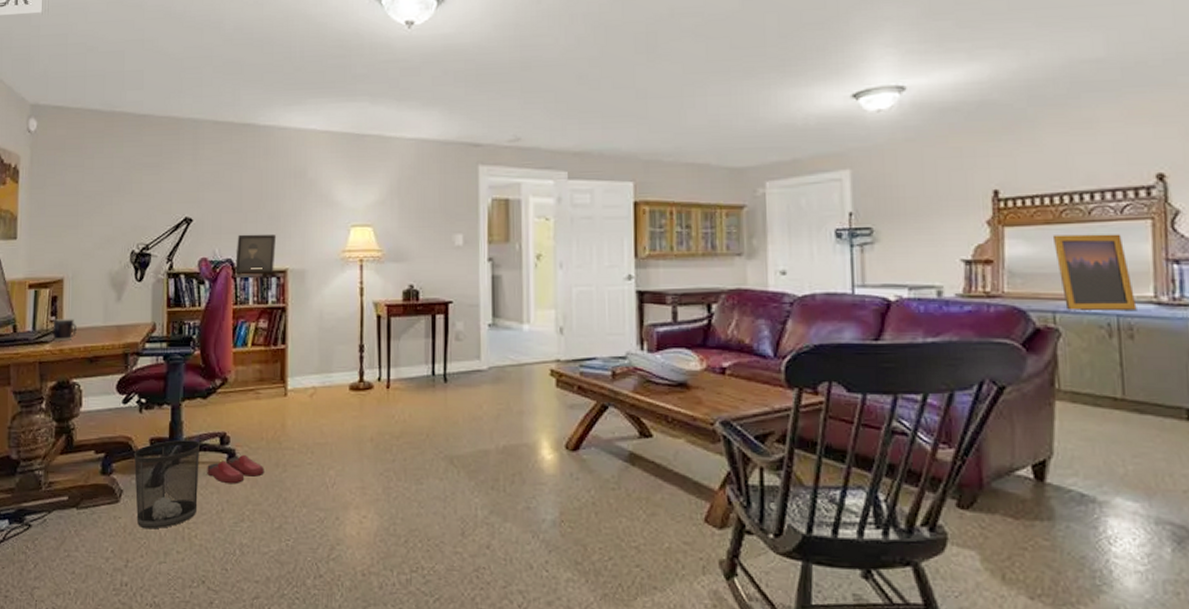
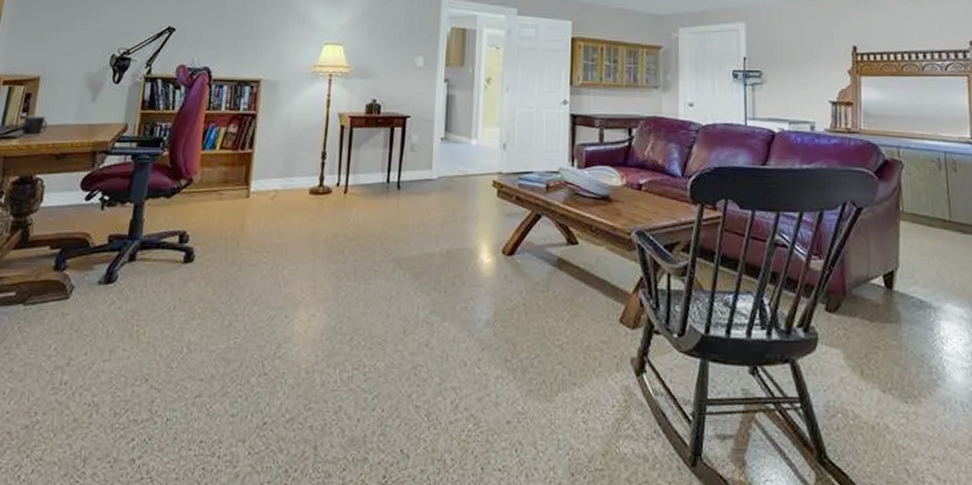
waste bin: present [133,440,201,529] -> none [85,237,160,327]
slippers: present [207,454,264,483] -> none [162,252,220,281]
picture frame: present [235,234,277,273] -> none [211,45,254,82]
picture frame: present [1052,234,1137,310] -> none [896,85,959,148]

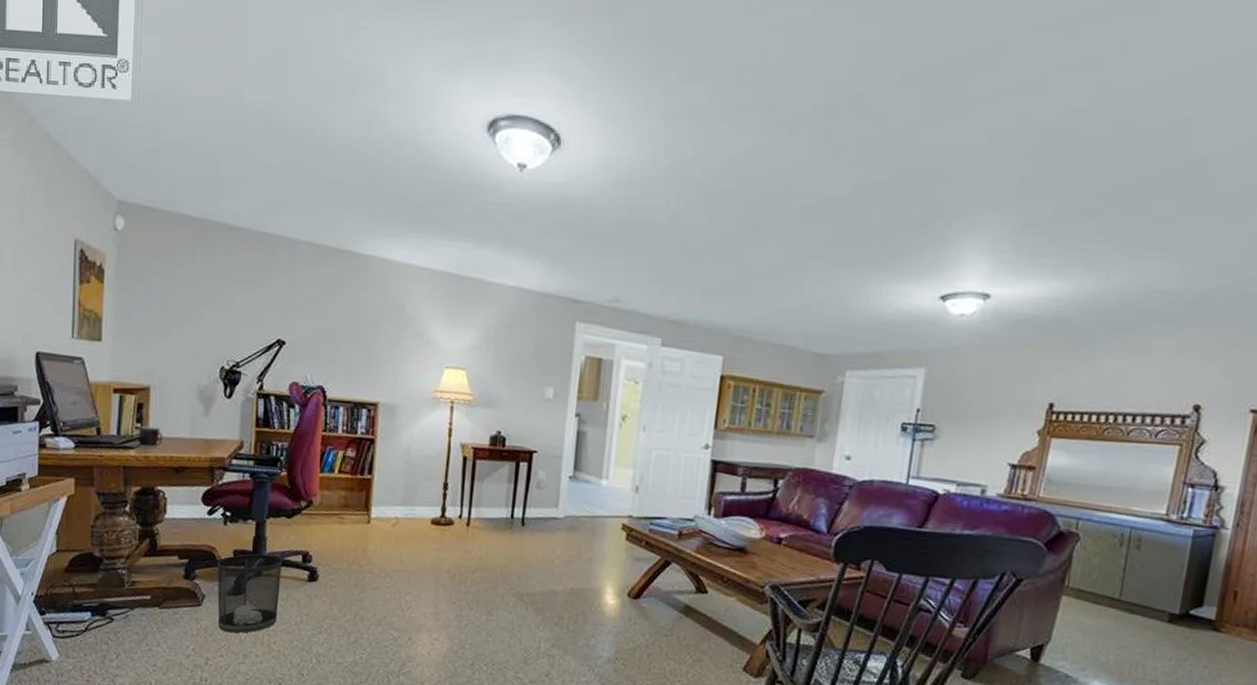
waste bin: none [85,237,160,327] -> present [217,553,283,633]

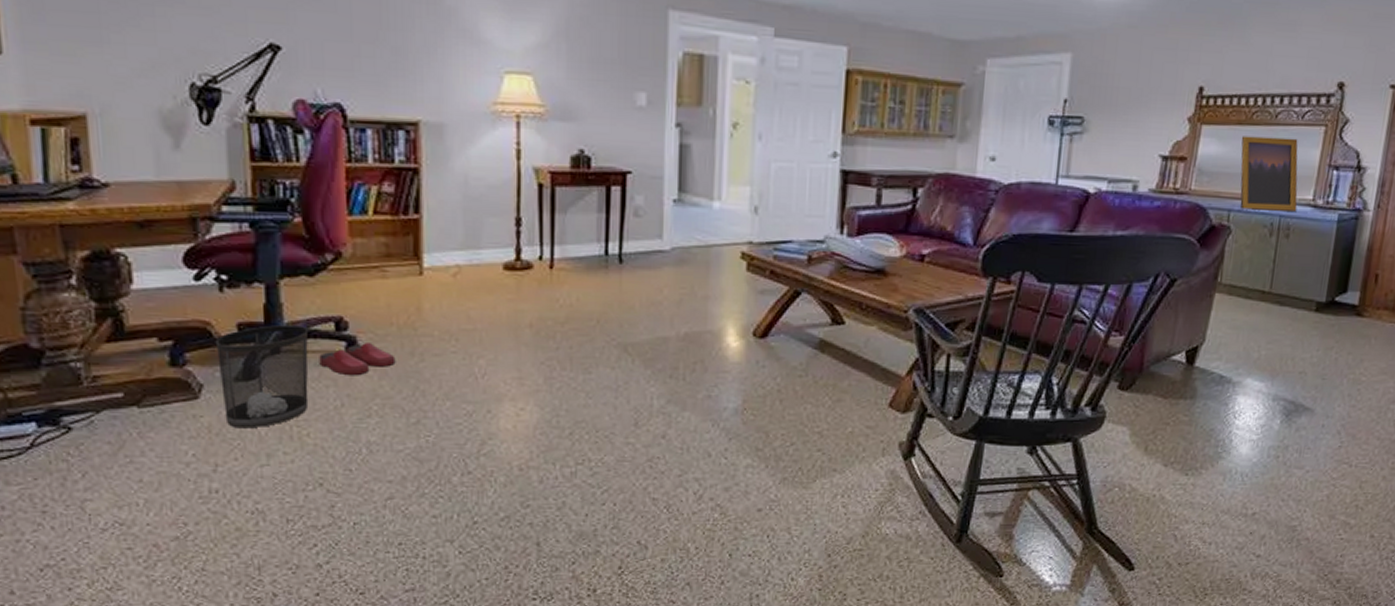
mug: present [138,426,163,449] -> none [75,169,115,199]
slippers: none [288,573,344,599] -> present [319,341,396,375]
picture frame: none [1089,450,1151,524] -> present [1240,136,1298,211]

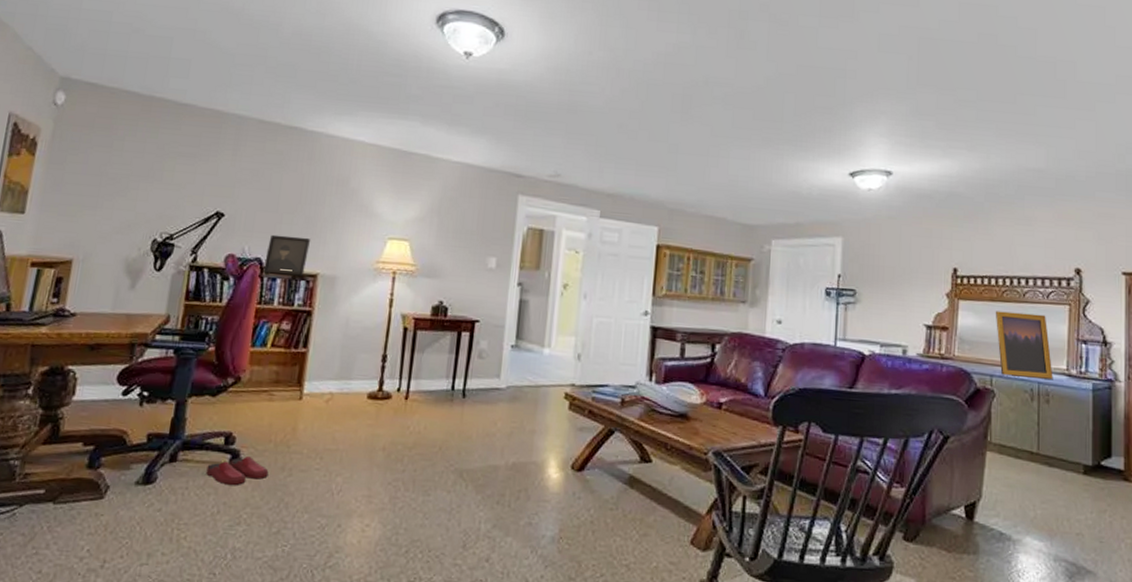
waste bin: present [215,325,309,429] -> none [121,437,203,529]
picture frame: none [346,72,404,125] -> present [263,234,311,276]

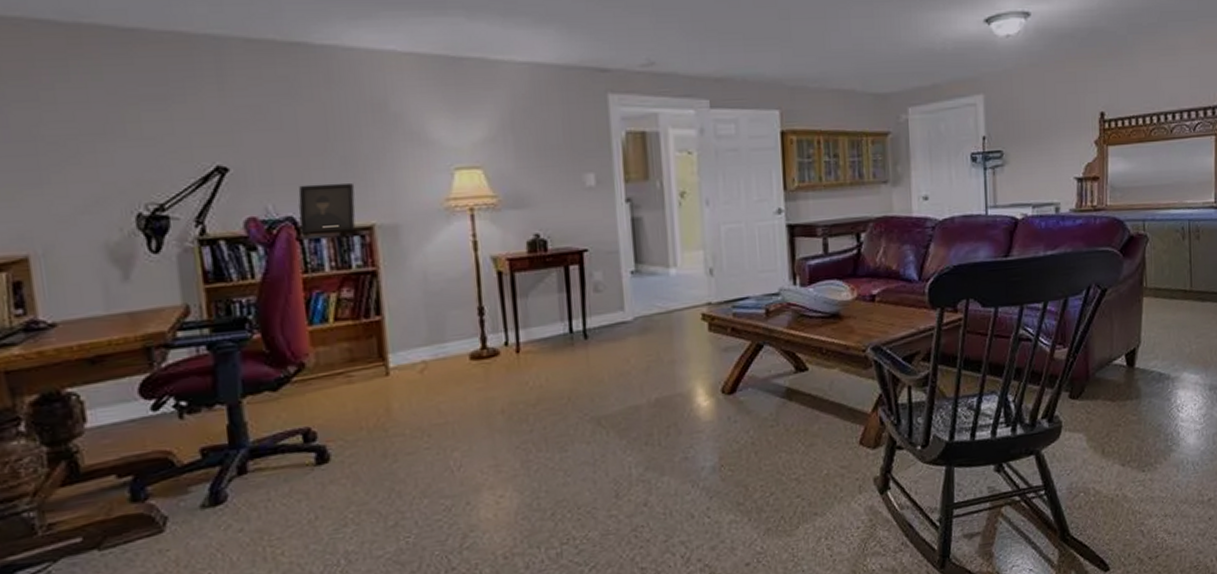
slippers: present [206,455,269,485] -> none [288,449,368,487]
picture frame: present [995,311,1053,379] -> none [1144,149,1203,218]

